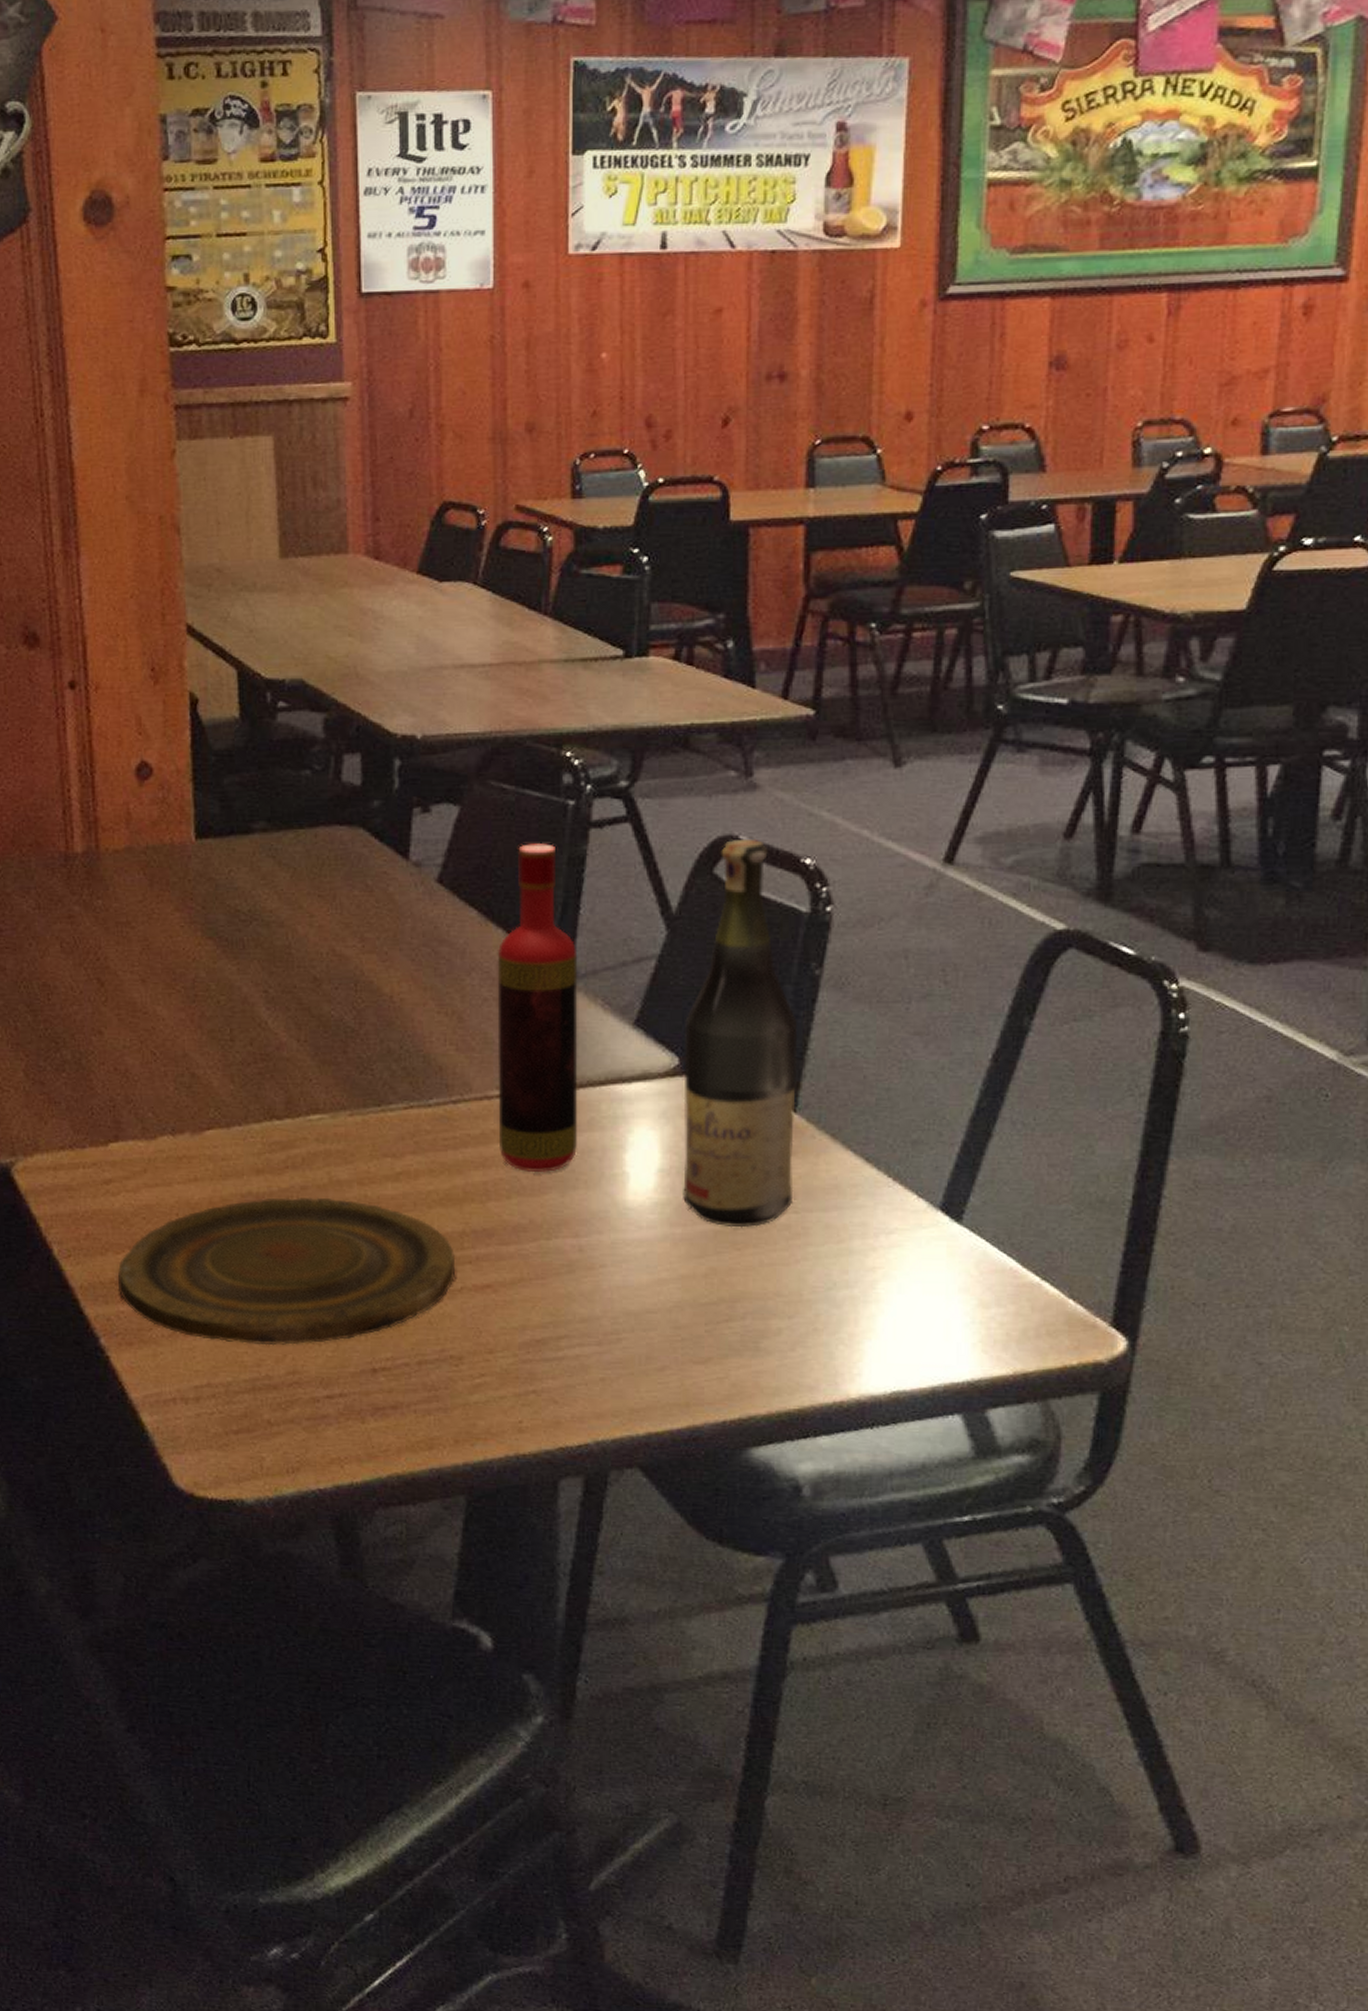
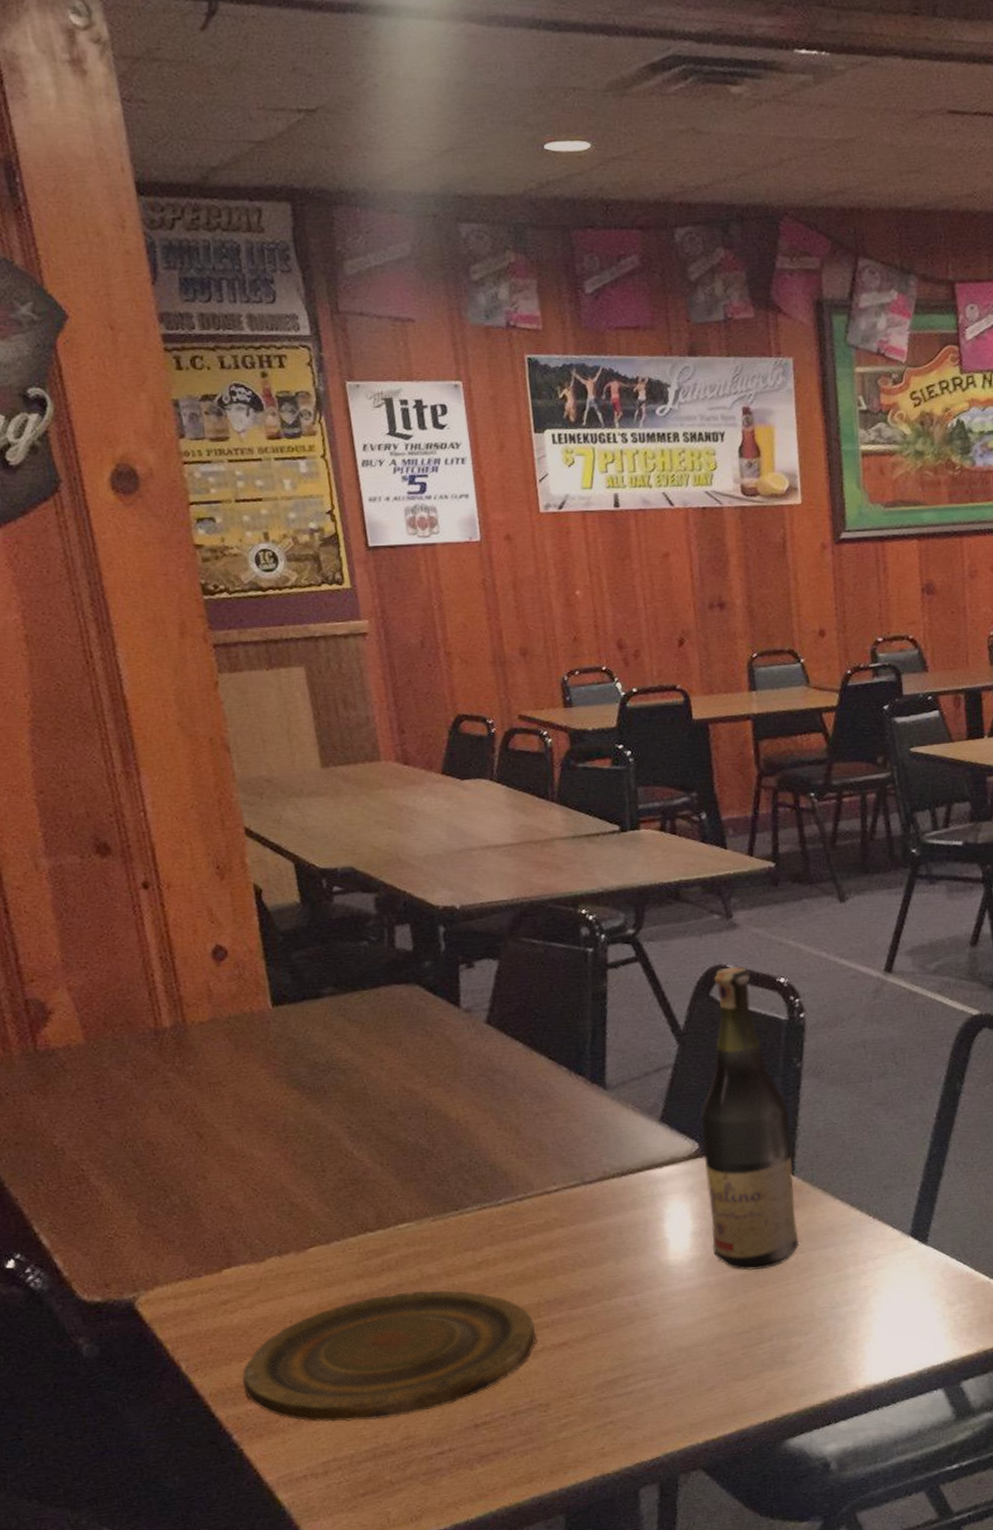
bottle: present [497,843,578,1172] -> none [542,984,625,1248]

